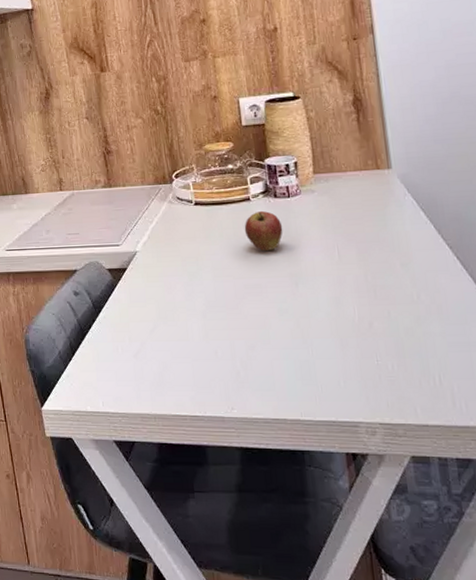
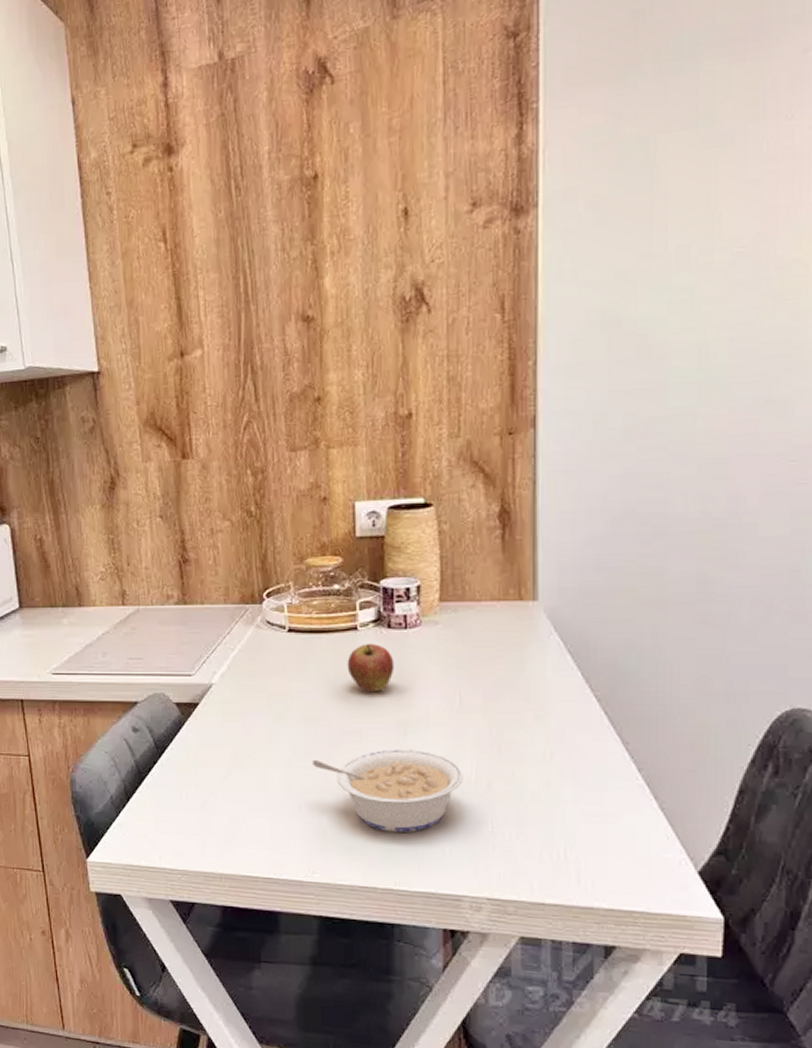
legume: none [223,297,349,369] -> present [312,749,463,833]

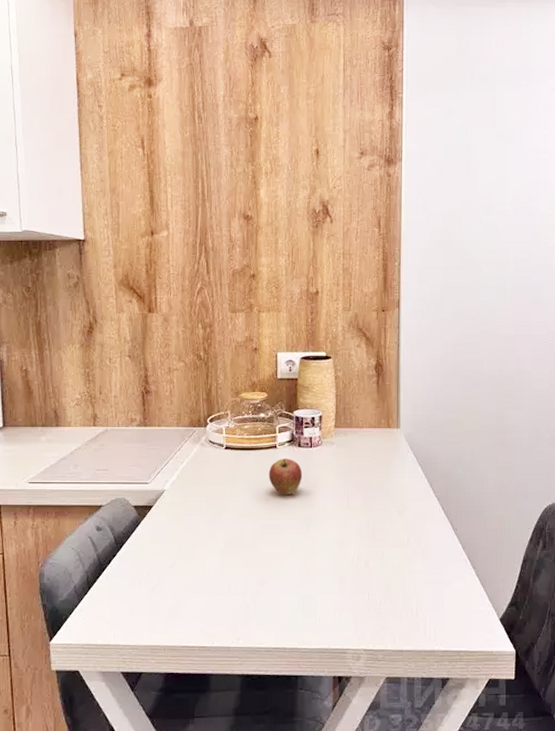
legume: present [312,749,463,833] -> none [240,538,349,603]

